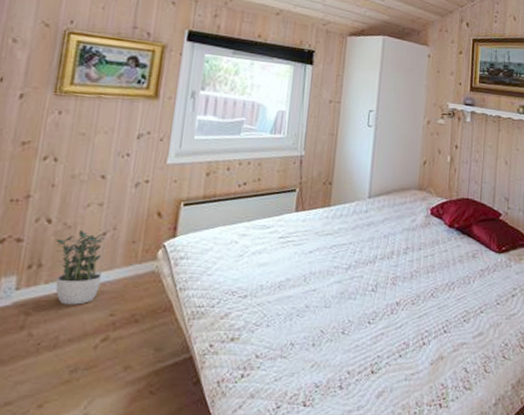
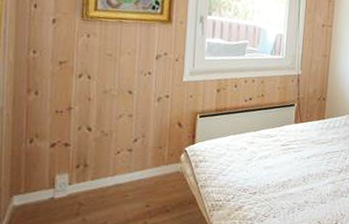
potted plant: present [55,231,107,305] -> none [97,137,138,198]

